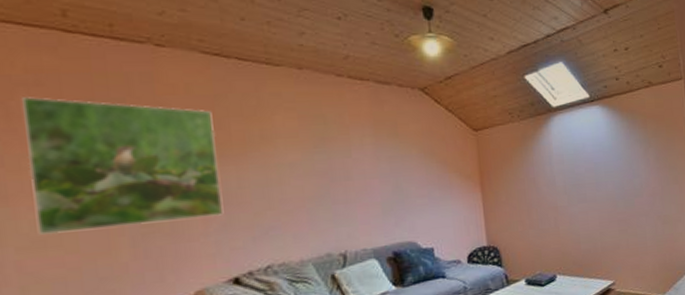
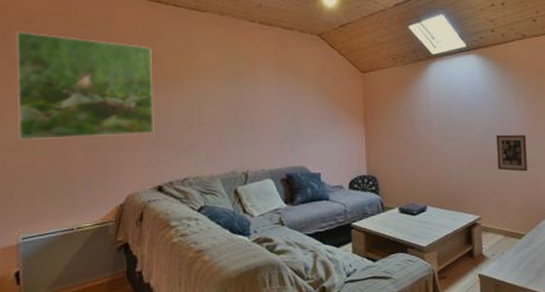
picture frame: none [626,190,662,230] -> present [496,134,528,172]

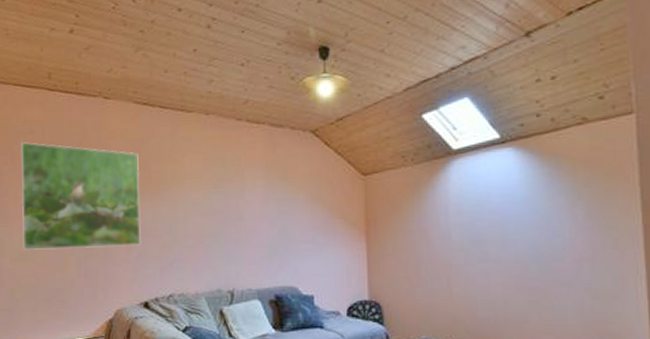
picture frame: present [496,134,528,172] -> none [542,254,590,306]

